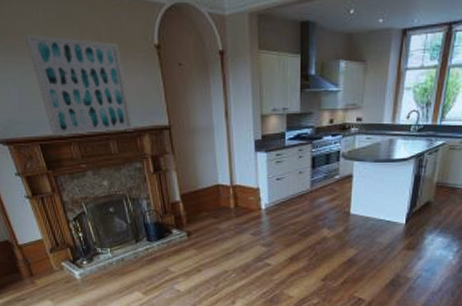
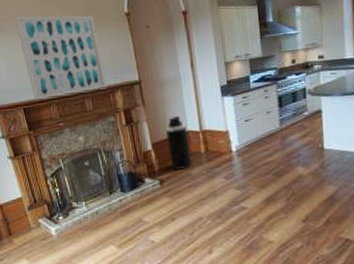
trash can: none [195,167,221,224] -> present [165,115,192,171]

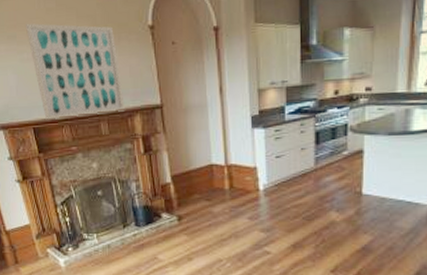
trash can: present [165,115,192,171] -> none [187,146,214,208]

